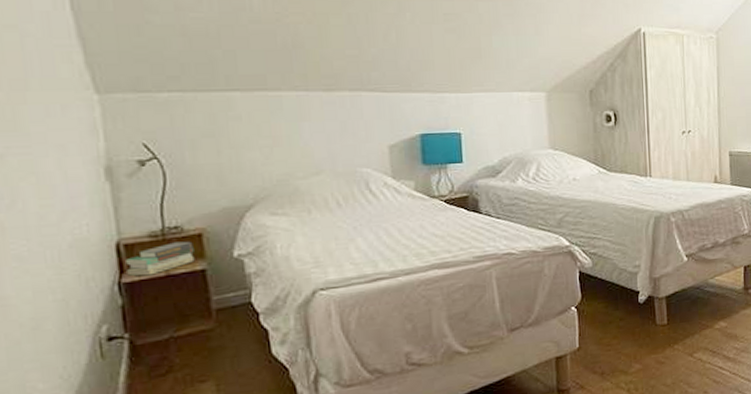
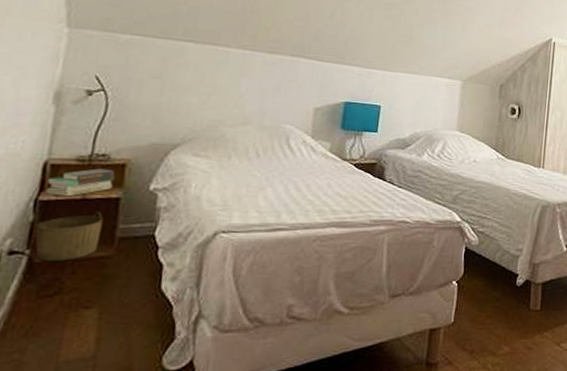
basket: none [125,285,197,343] -> present [33,210,104,262]

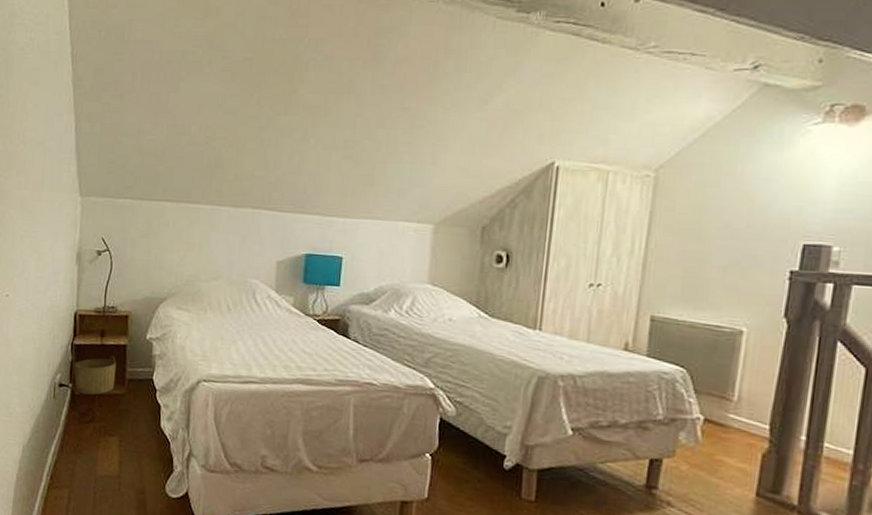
books: present [45,168,116,197] -> none [78,319,122,342]

